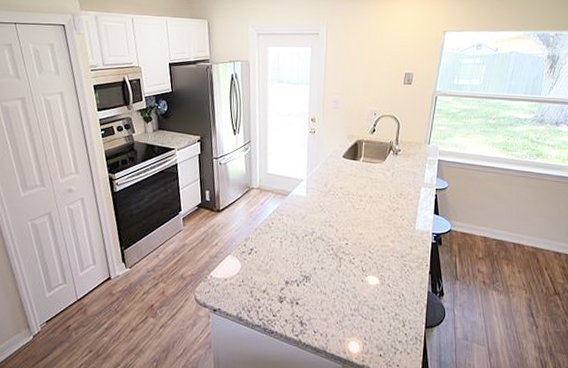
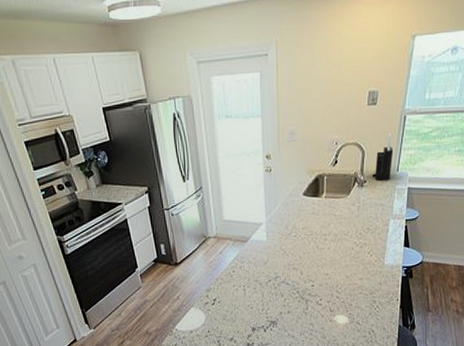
knife block: none [405,110,426,151] -> present [372,133,394,180]

